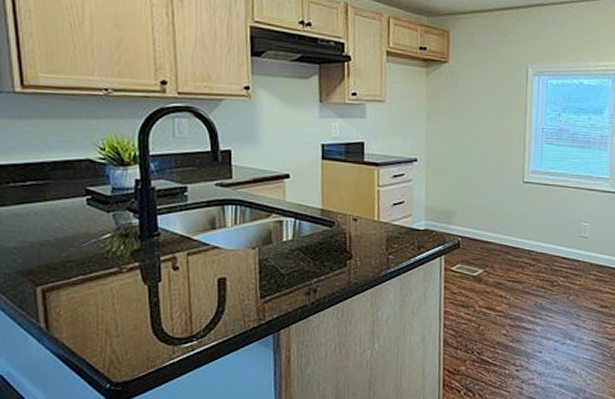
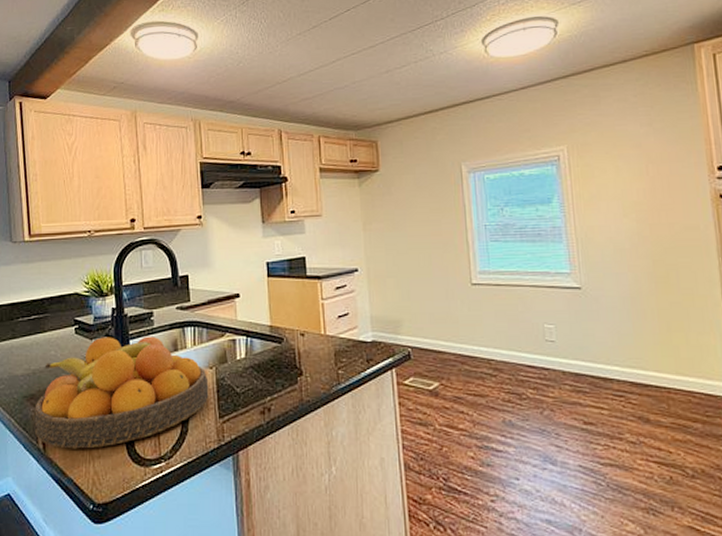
fruit bowl: none [33,210,250,328] -> present [34,336,209,449]

